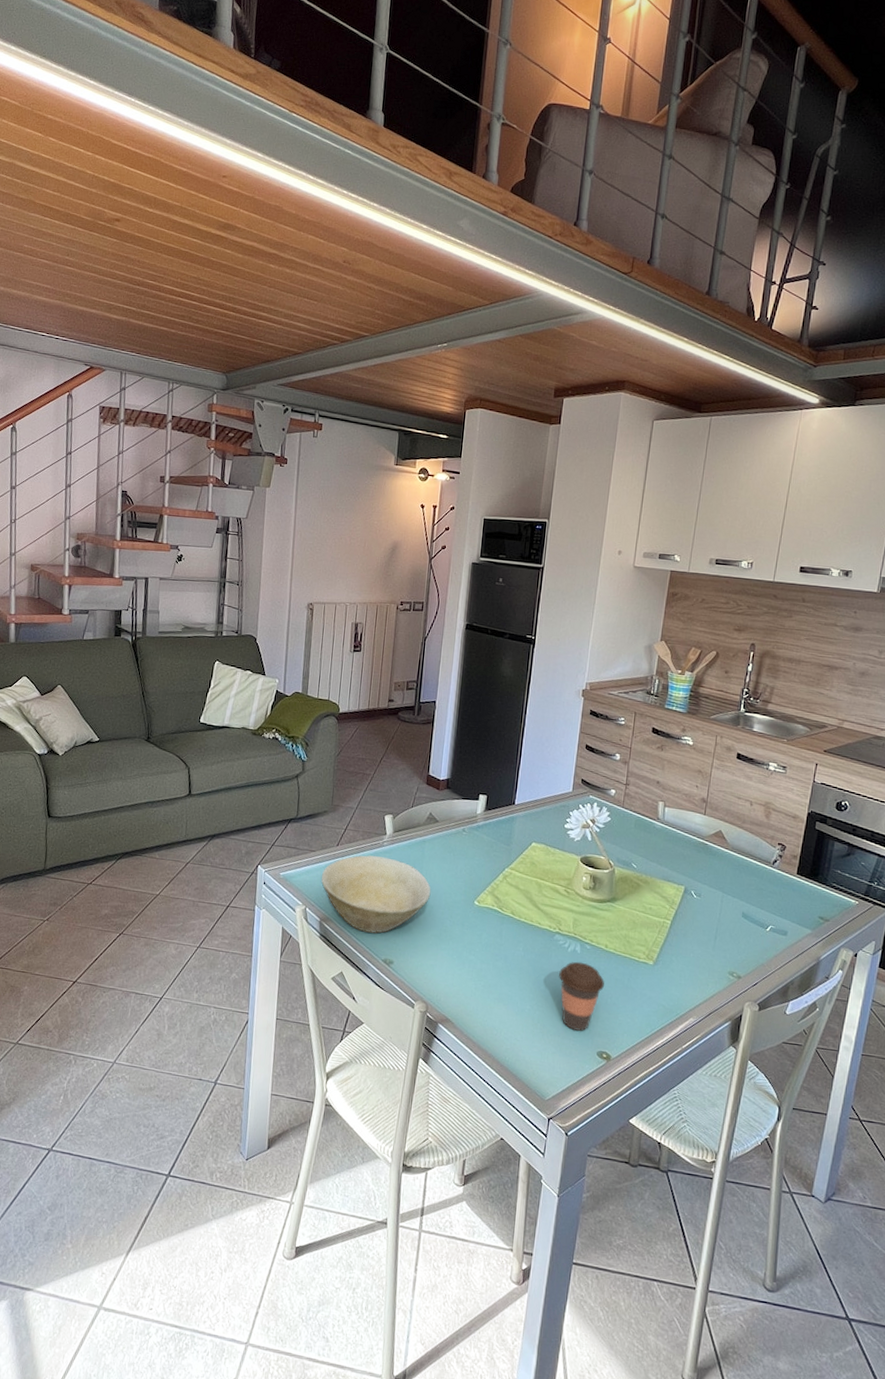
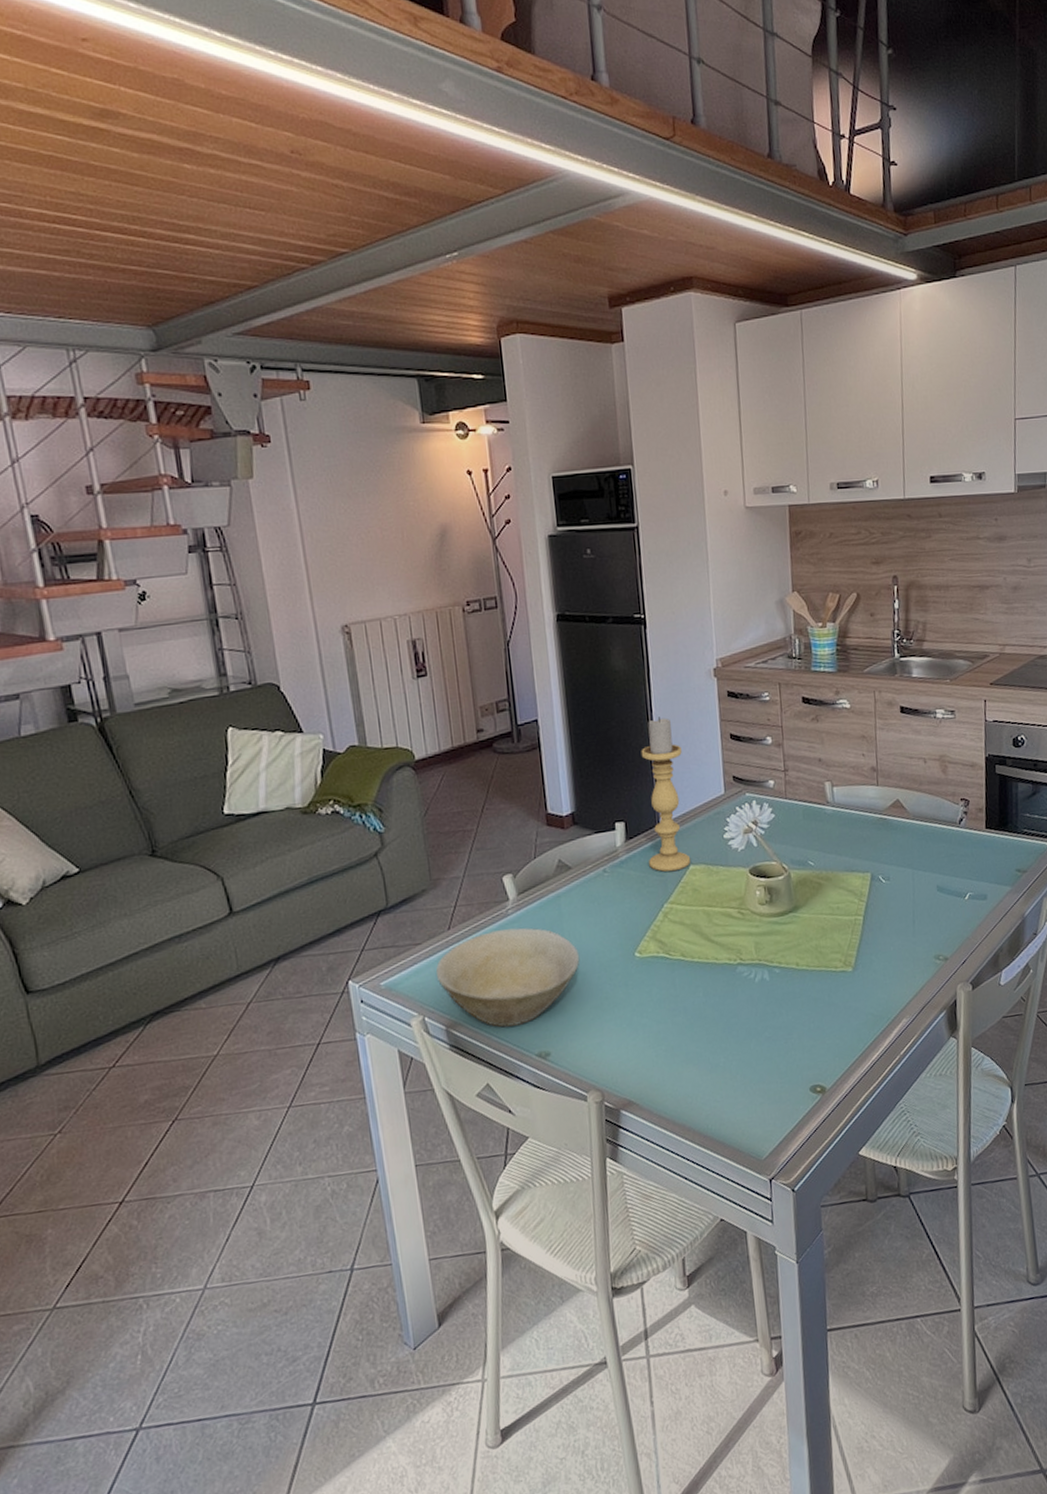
candle holder: none [500,719,544,845] -> present [641,717,691,872]
coffee cup: present [558,961,604,1031] -> none [749,990,803,1071]

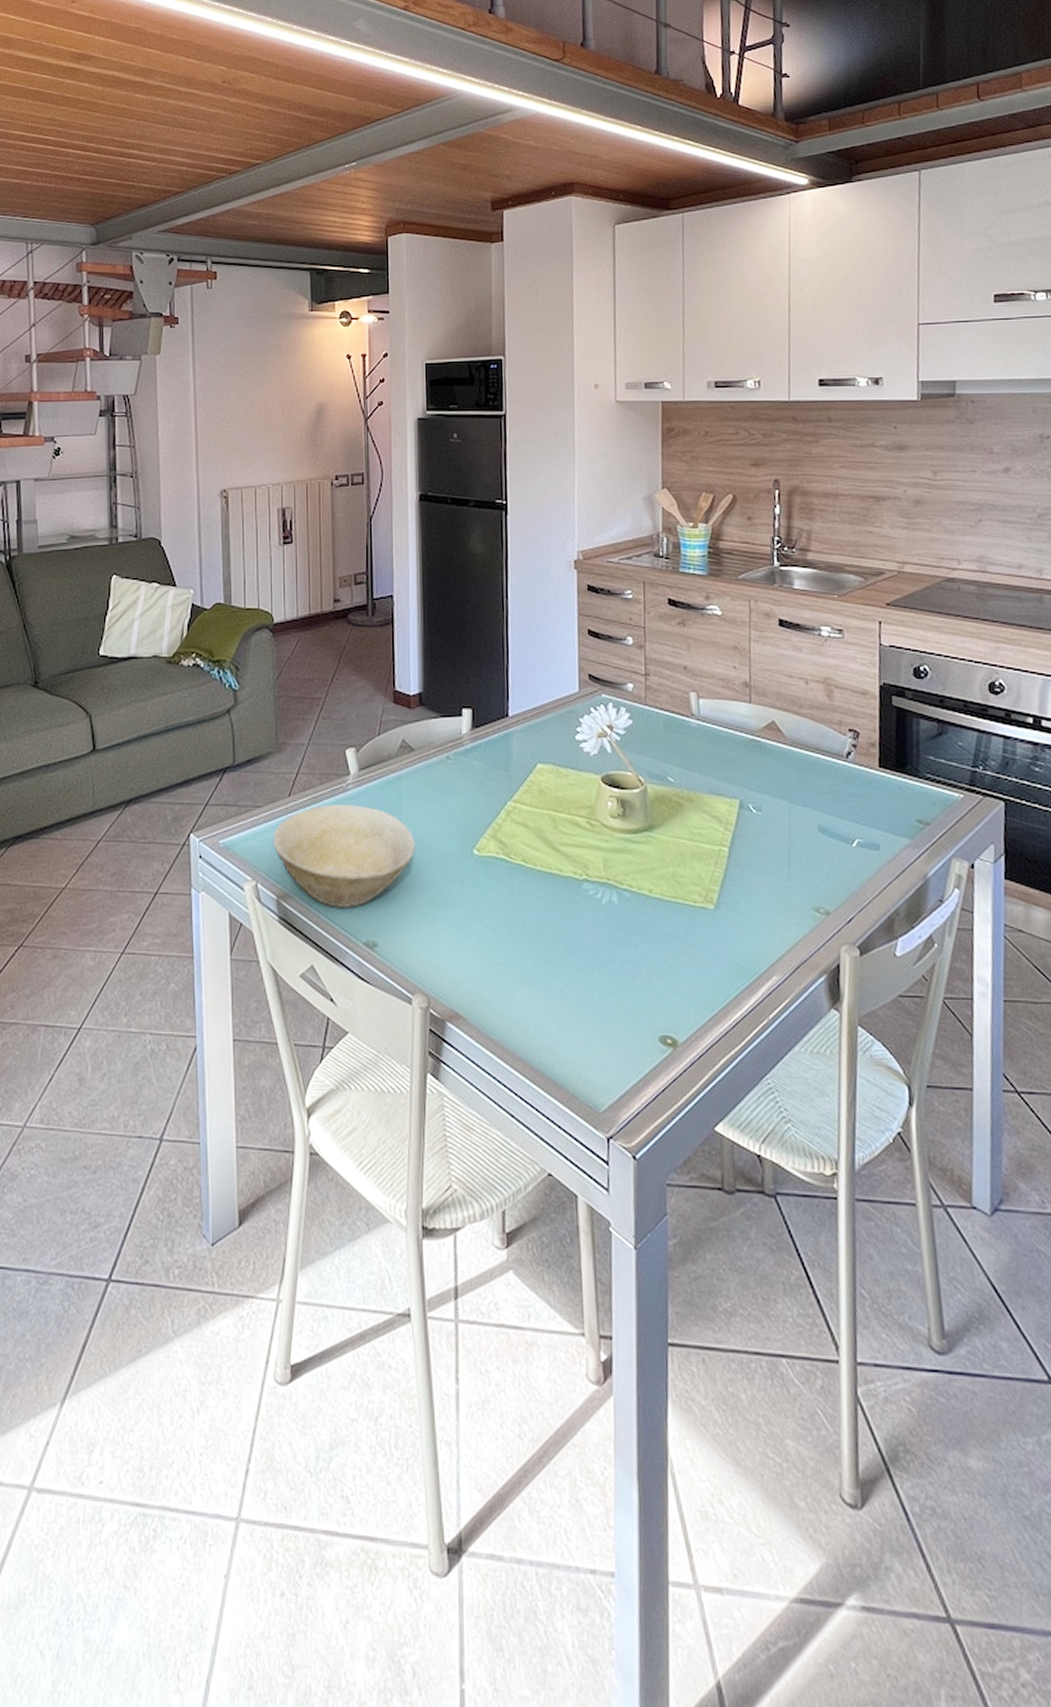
candle holder: present [641,717,691,872] -> none [493,604,539,768]

